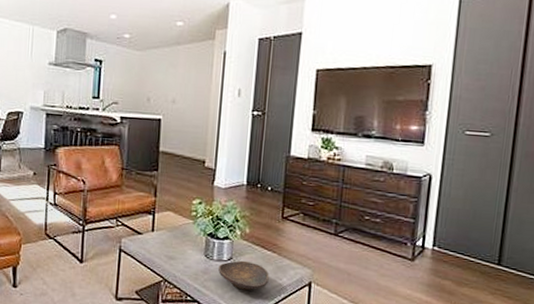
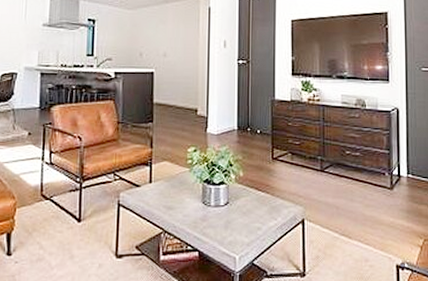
decorative bowl: present [218,260,269,291] -> none [216,204,265,234]

